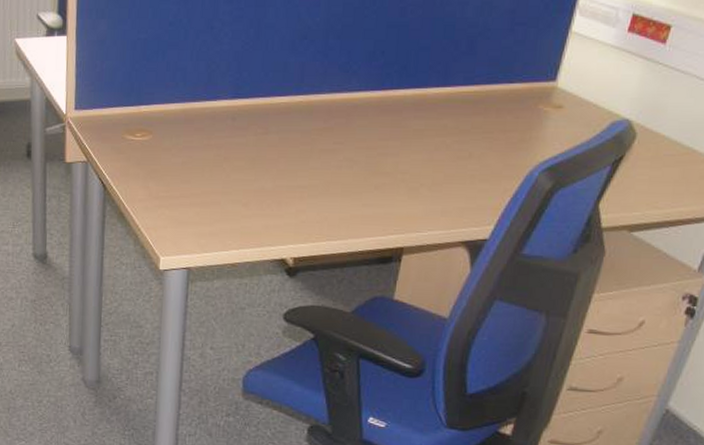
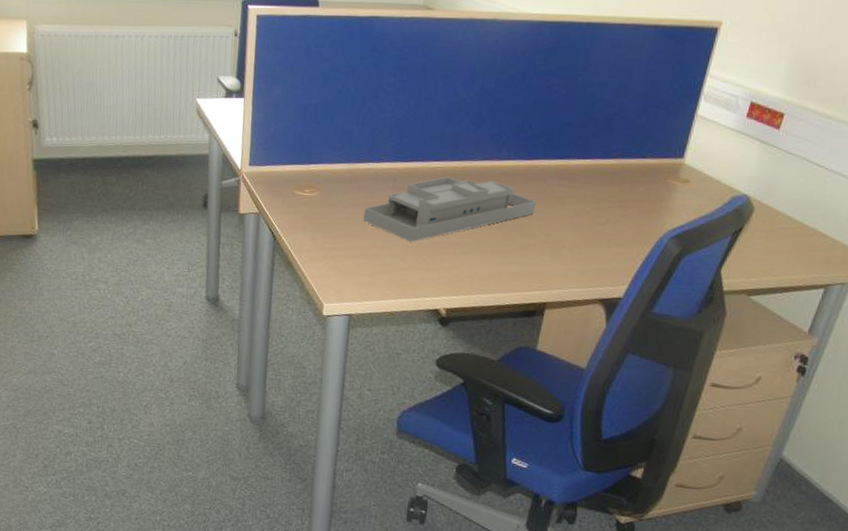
desk organizer: none [200,113,391,187] -> present [362,177,536,242]

